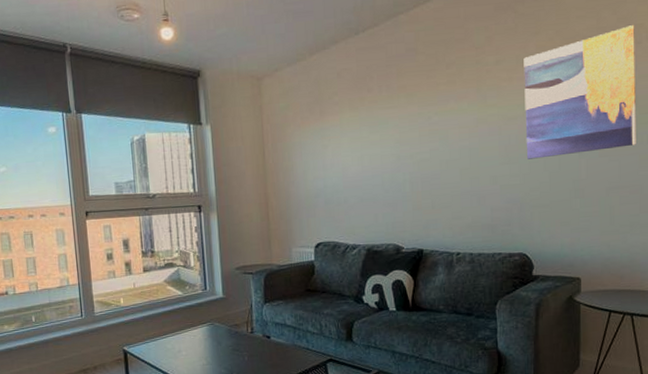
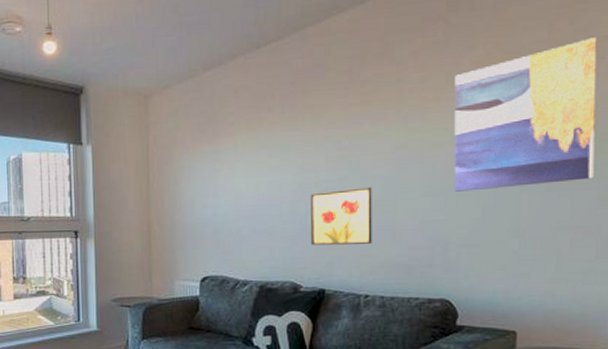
wall art: none [407,157,461,211] -> present [310,187,372,245]

